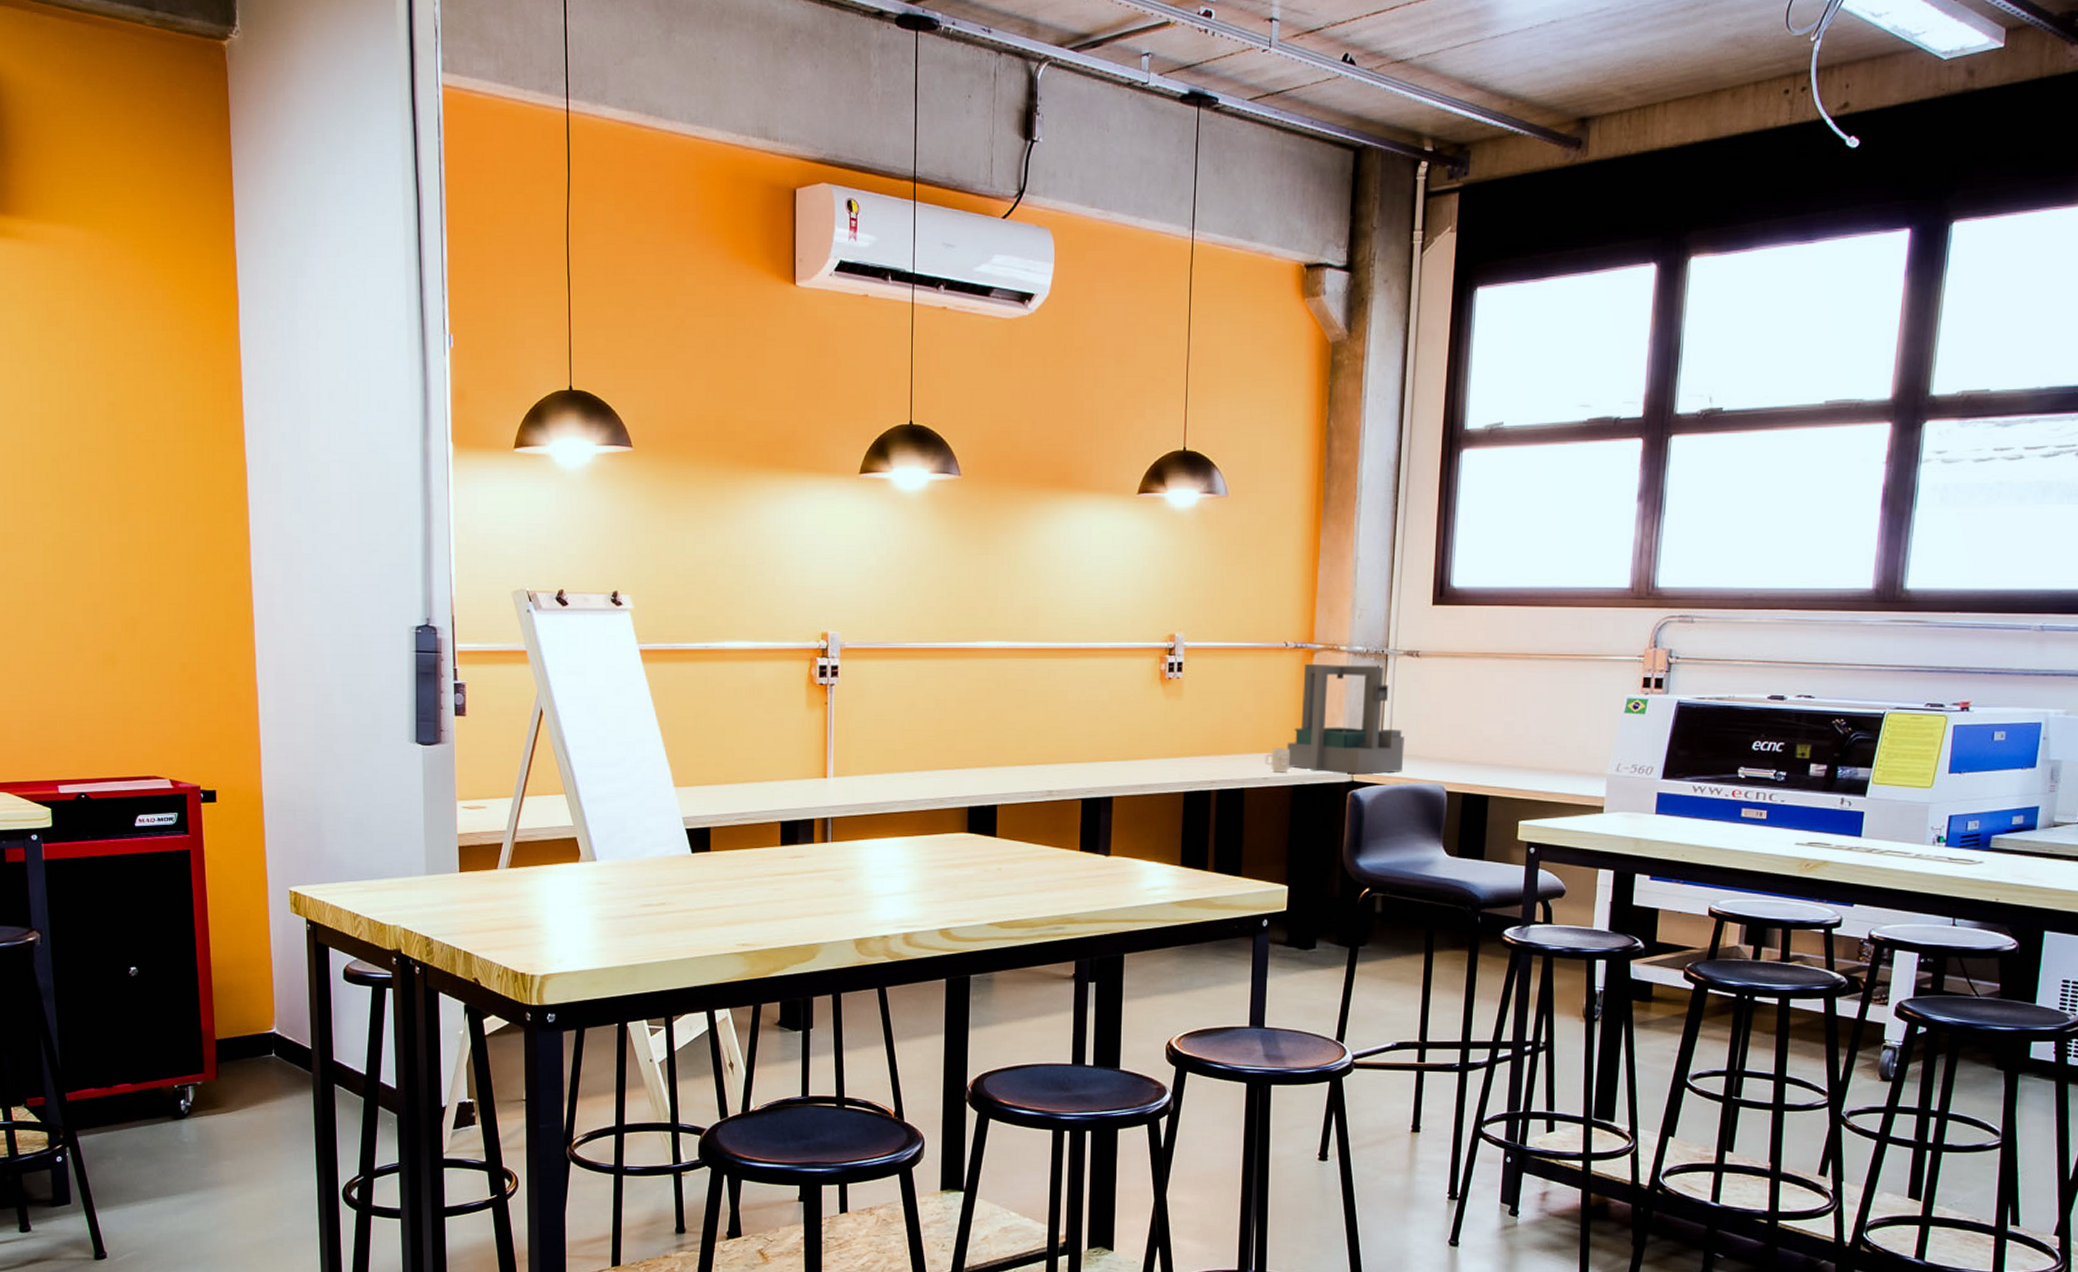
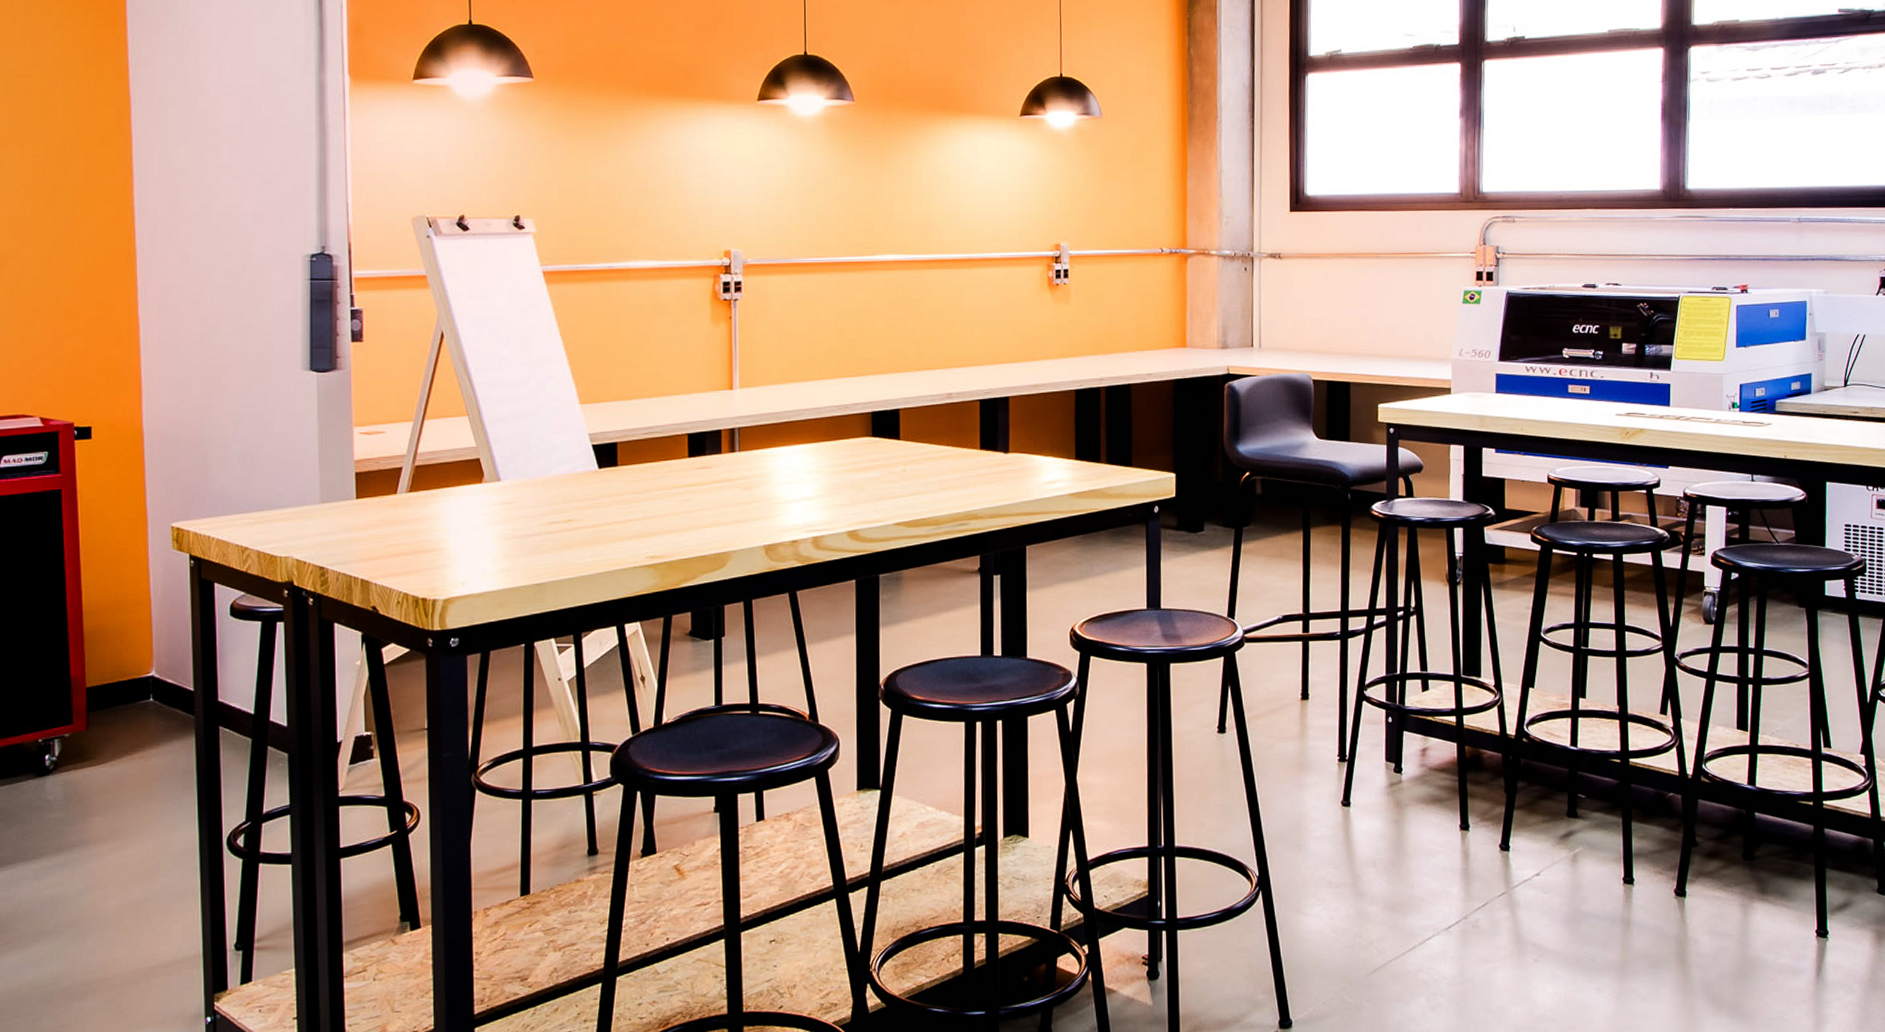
mug: present [1265,748,1291,773] -> none [1148,345,1172,368]
3d printer: present [1287,663,1405,775] -> none [1168,267,1273,368]

